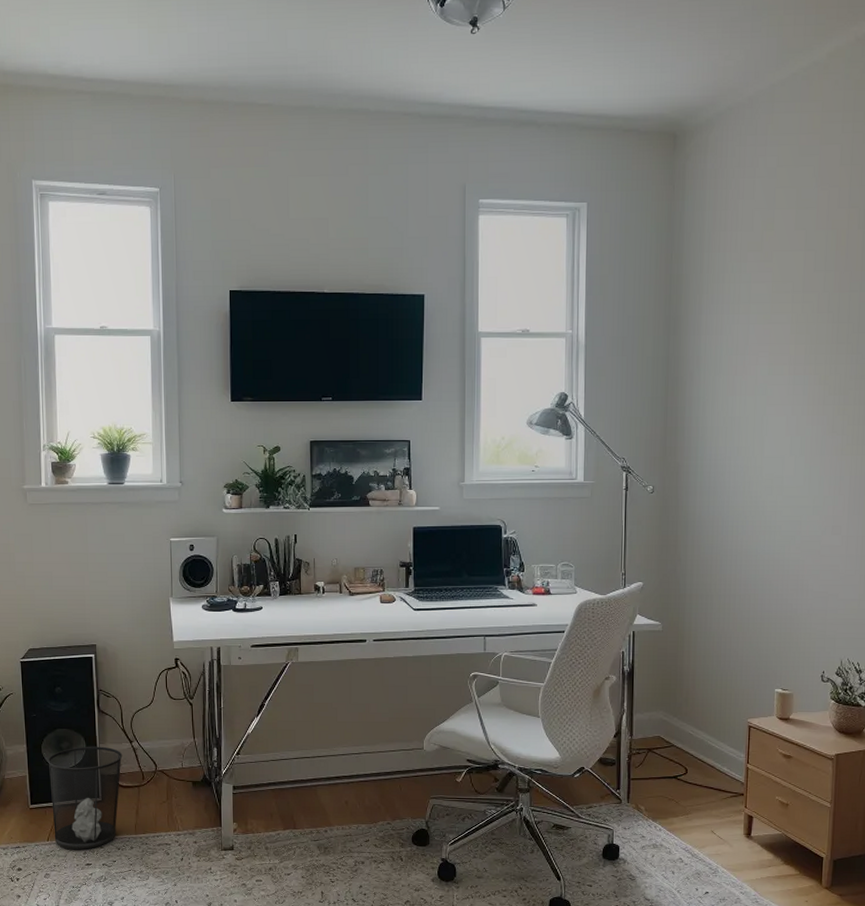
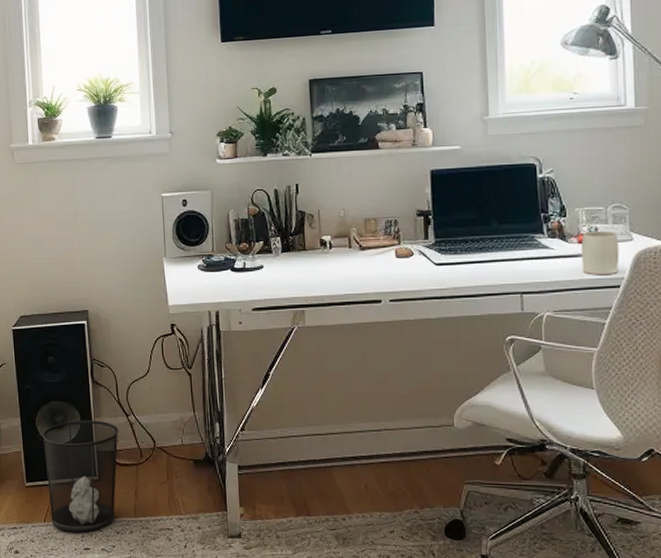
mug: none [535,584,565,622] -> present [581,230,619,275]

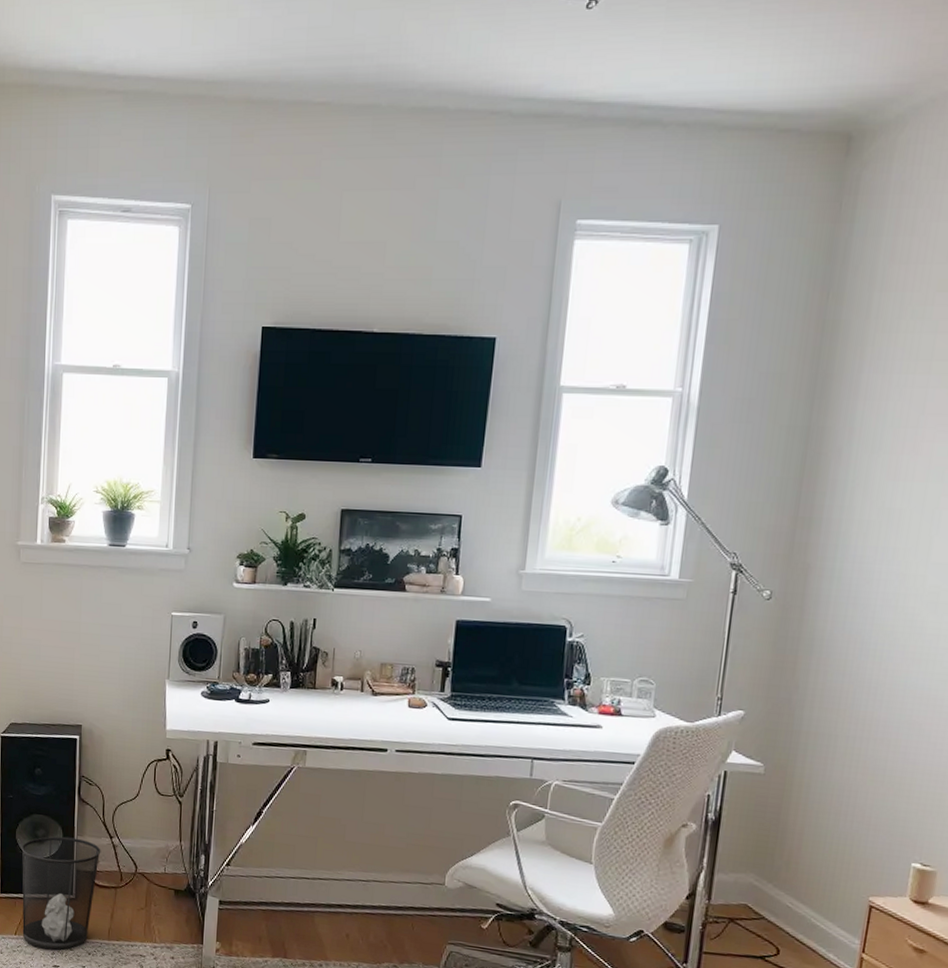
mug: present [581,230,619,275] -> none [598,702,641,751]

